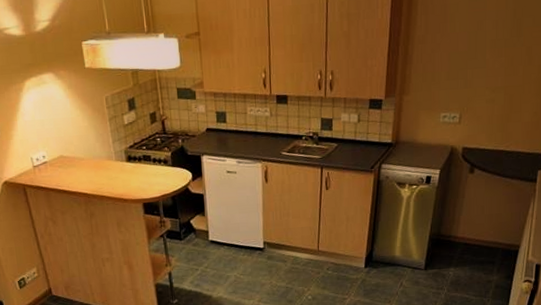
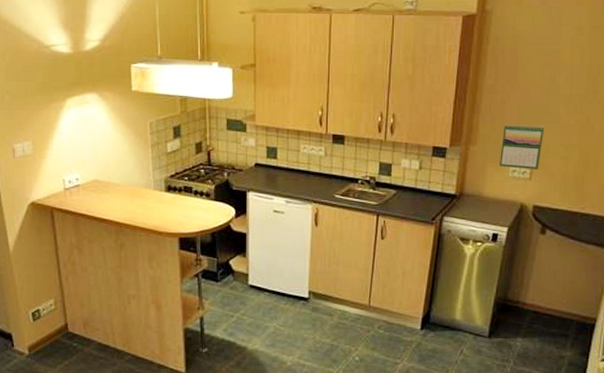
calendar: none [431,71,472,114] -> present [500,124,545,170]

